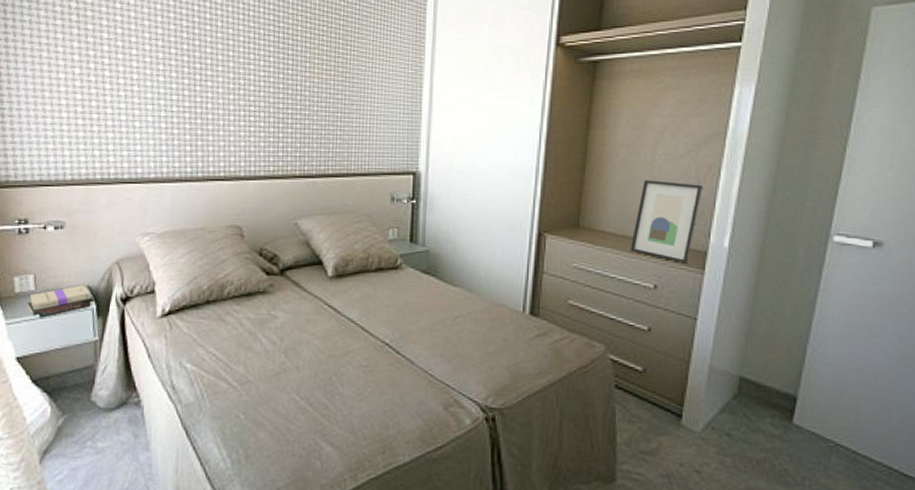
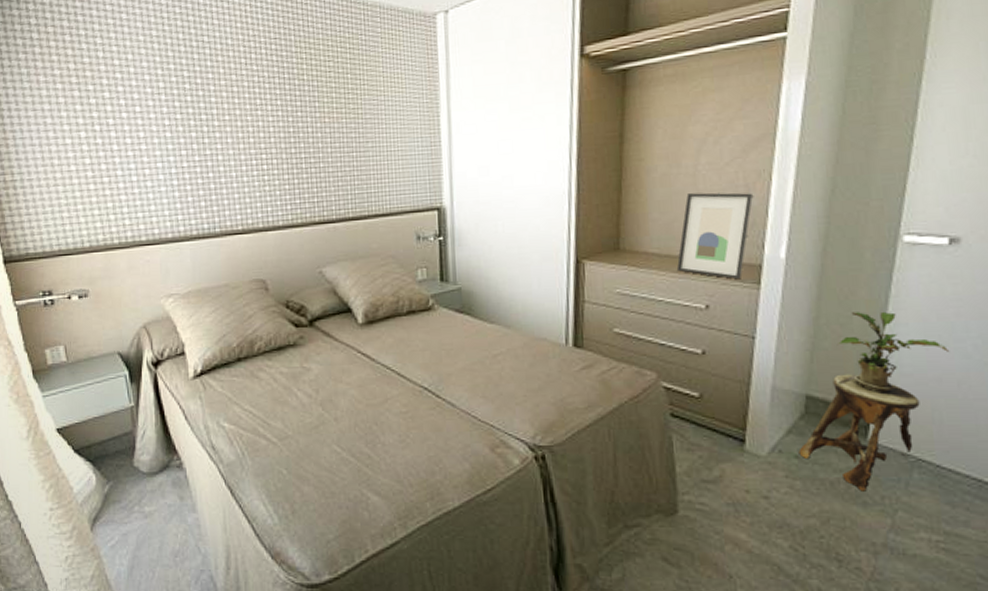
books: present [26,285,94,318] -> none [60,352,126,388]
plant: none [730,302,870,472] -> present [798,311,950,492]

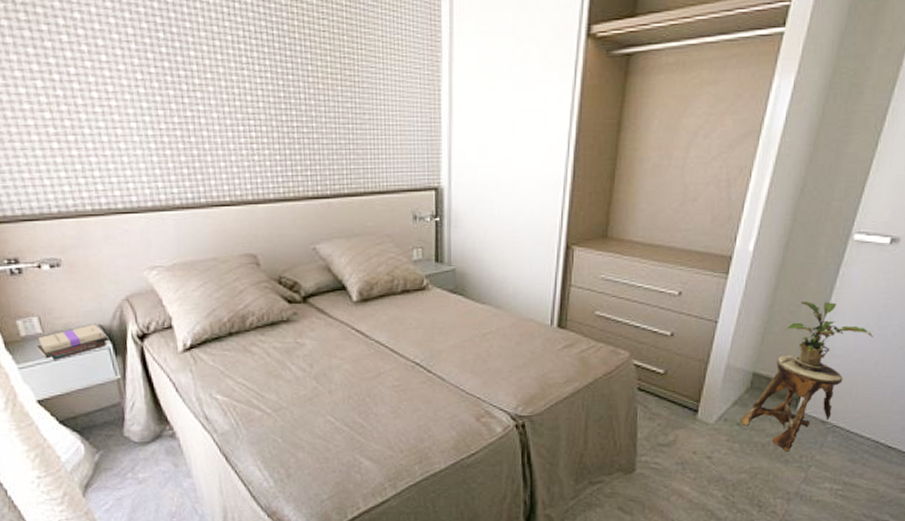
books: none [60,352,126,388] -> present [36,324,109,360]
picture frame: present [676,192,754,280] -> none [657,185,734,269]

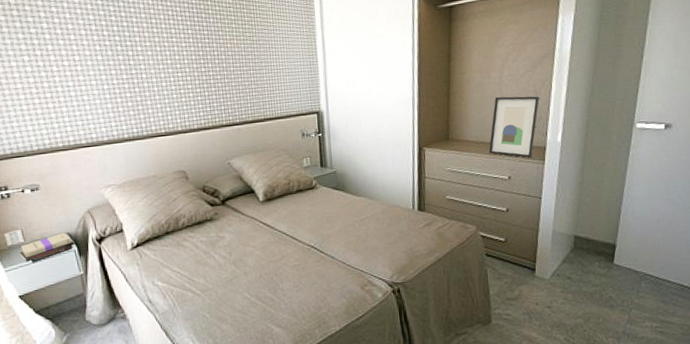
picture frame: none [657,185,734,269] -> present [488,96,540,158]
plant: present [740,301,874,452] -> none [570,176,665,298]

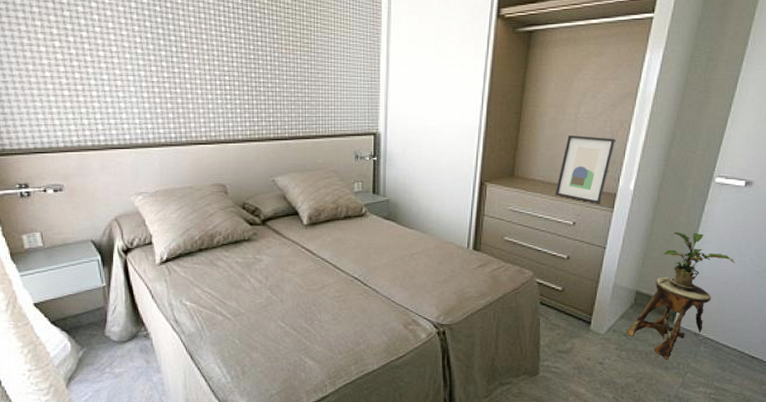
books: present [19,233,75,263] -> none [36,240,98,269]
plant: none [570,176,665,298] -> present [627,232,736,360]

